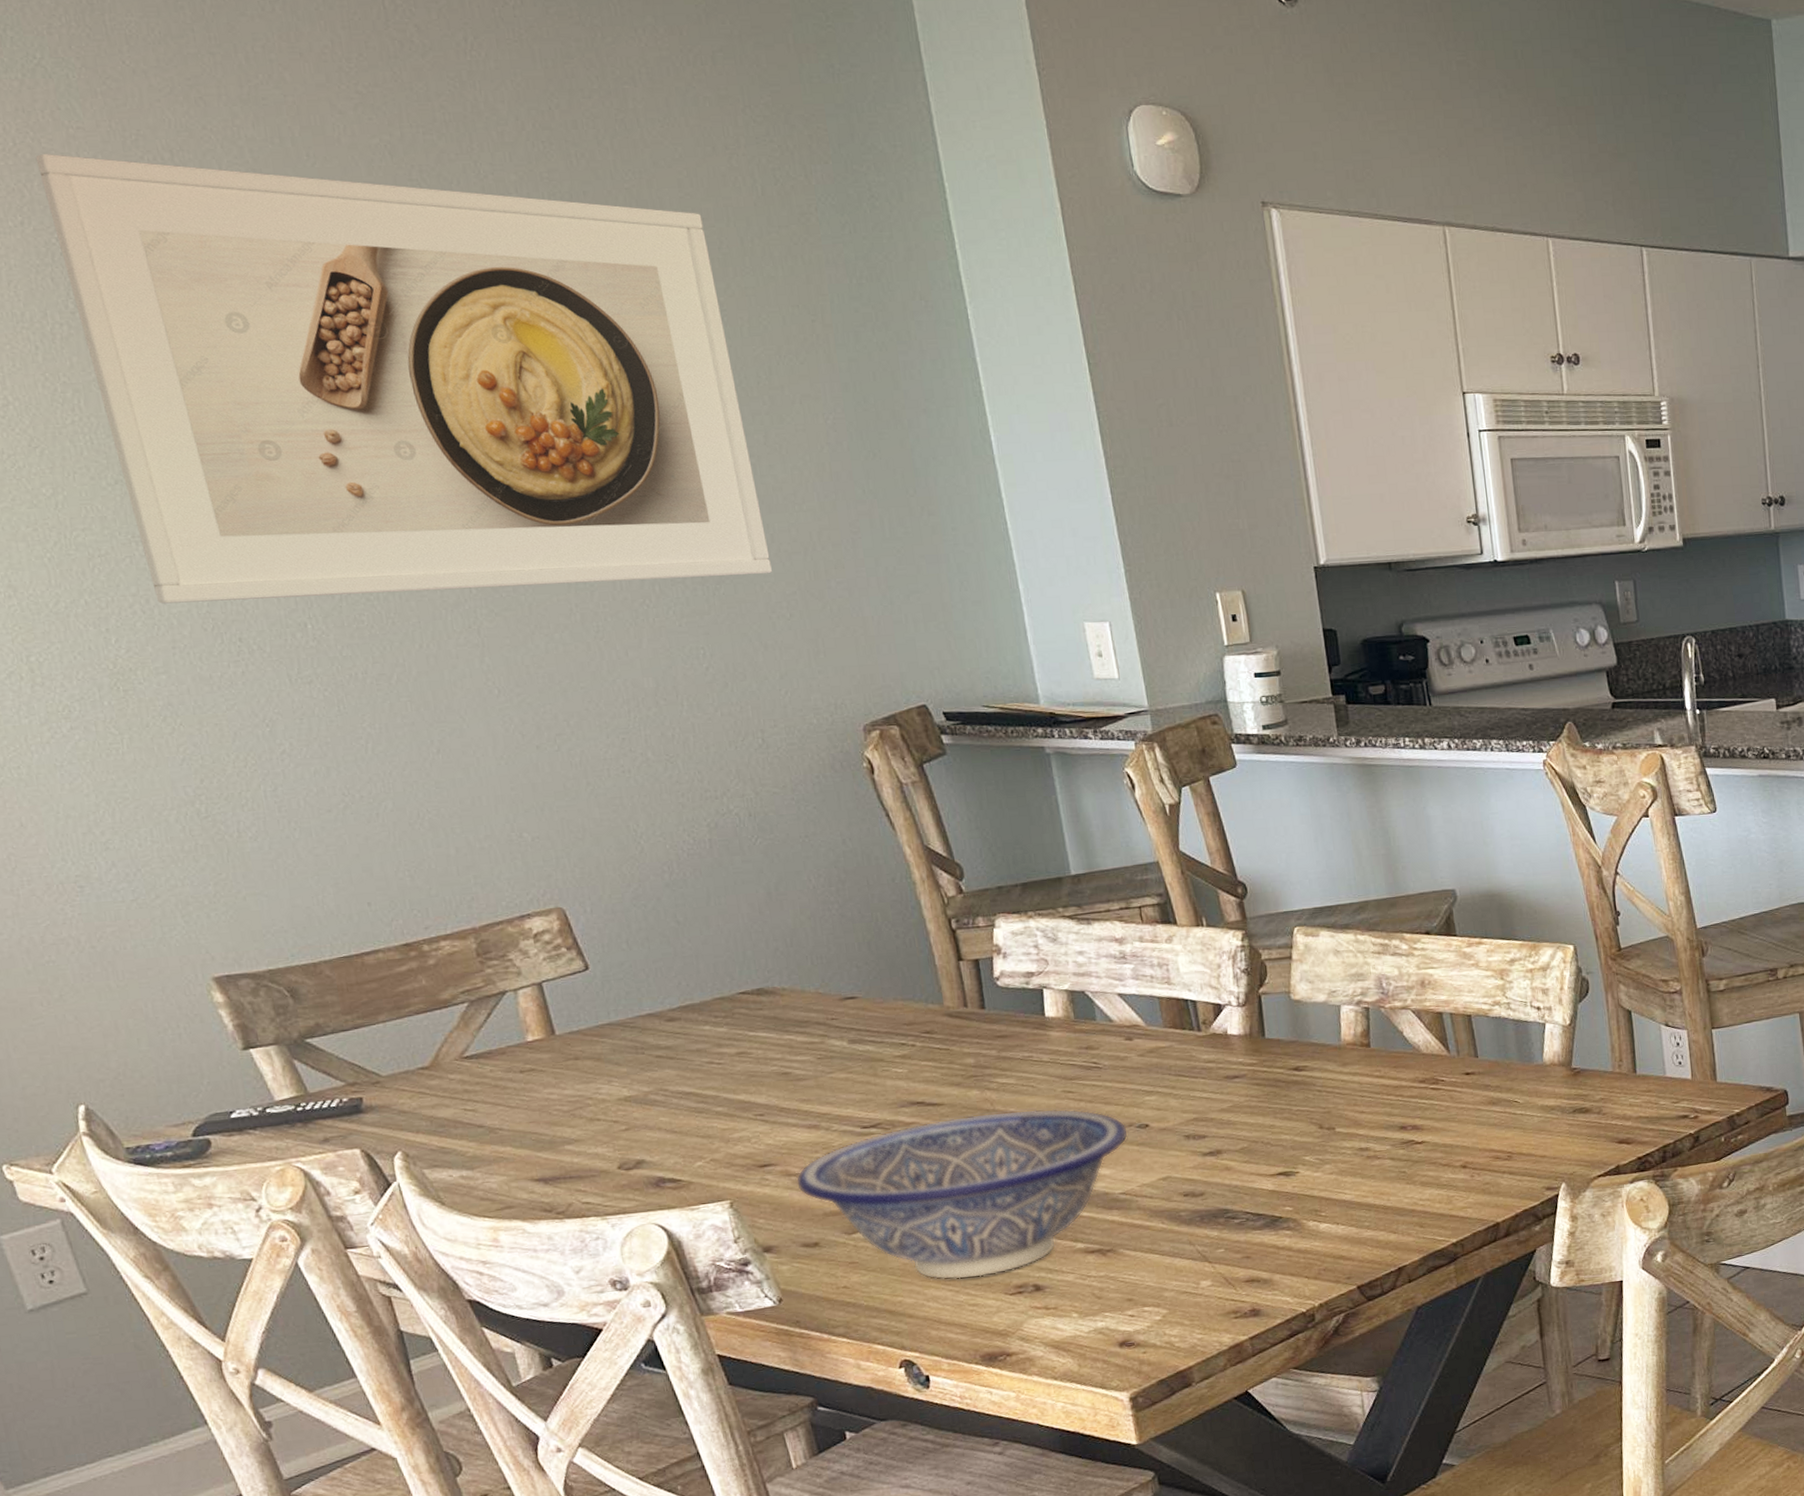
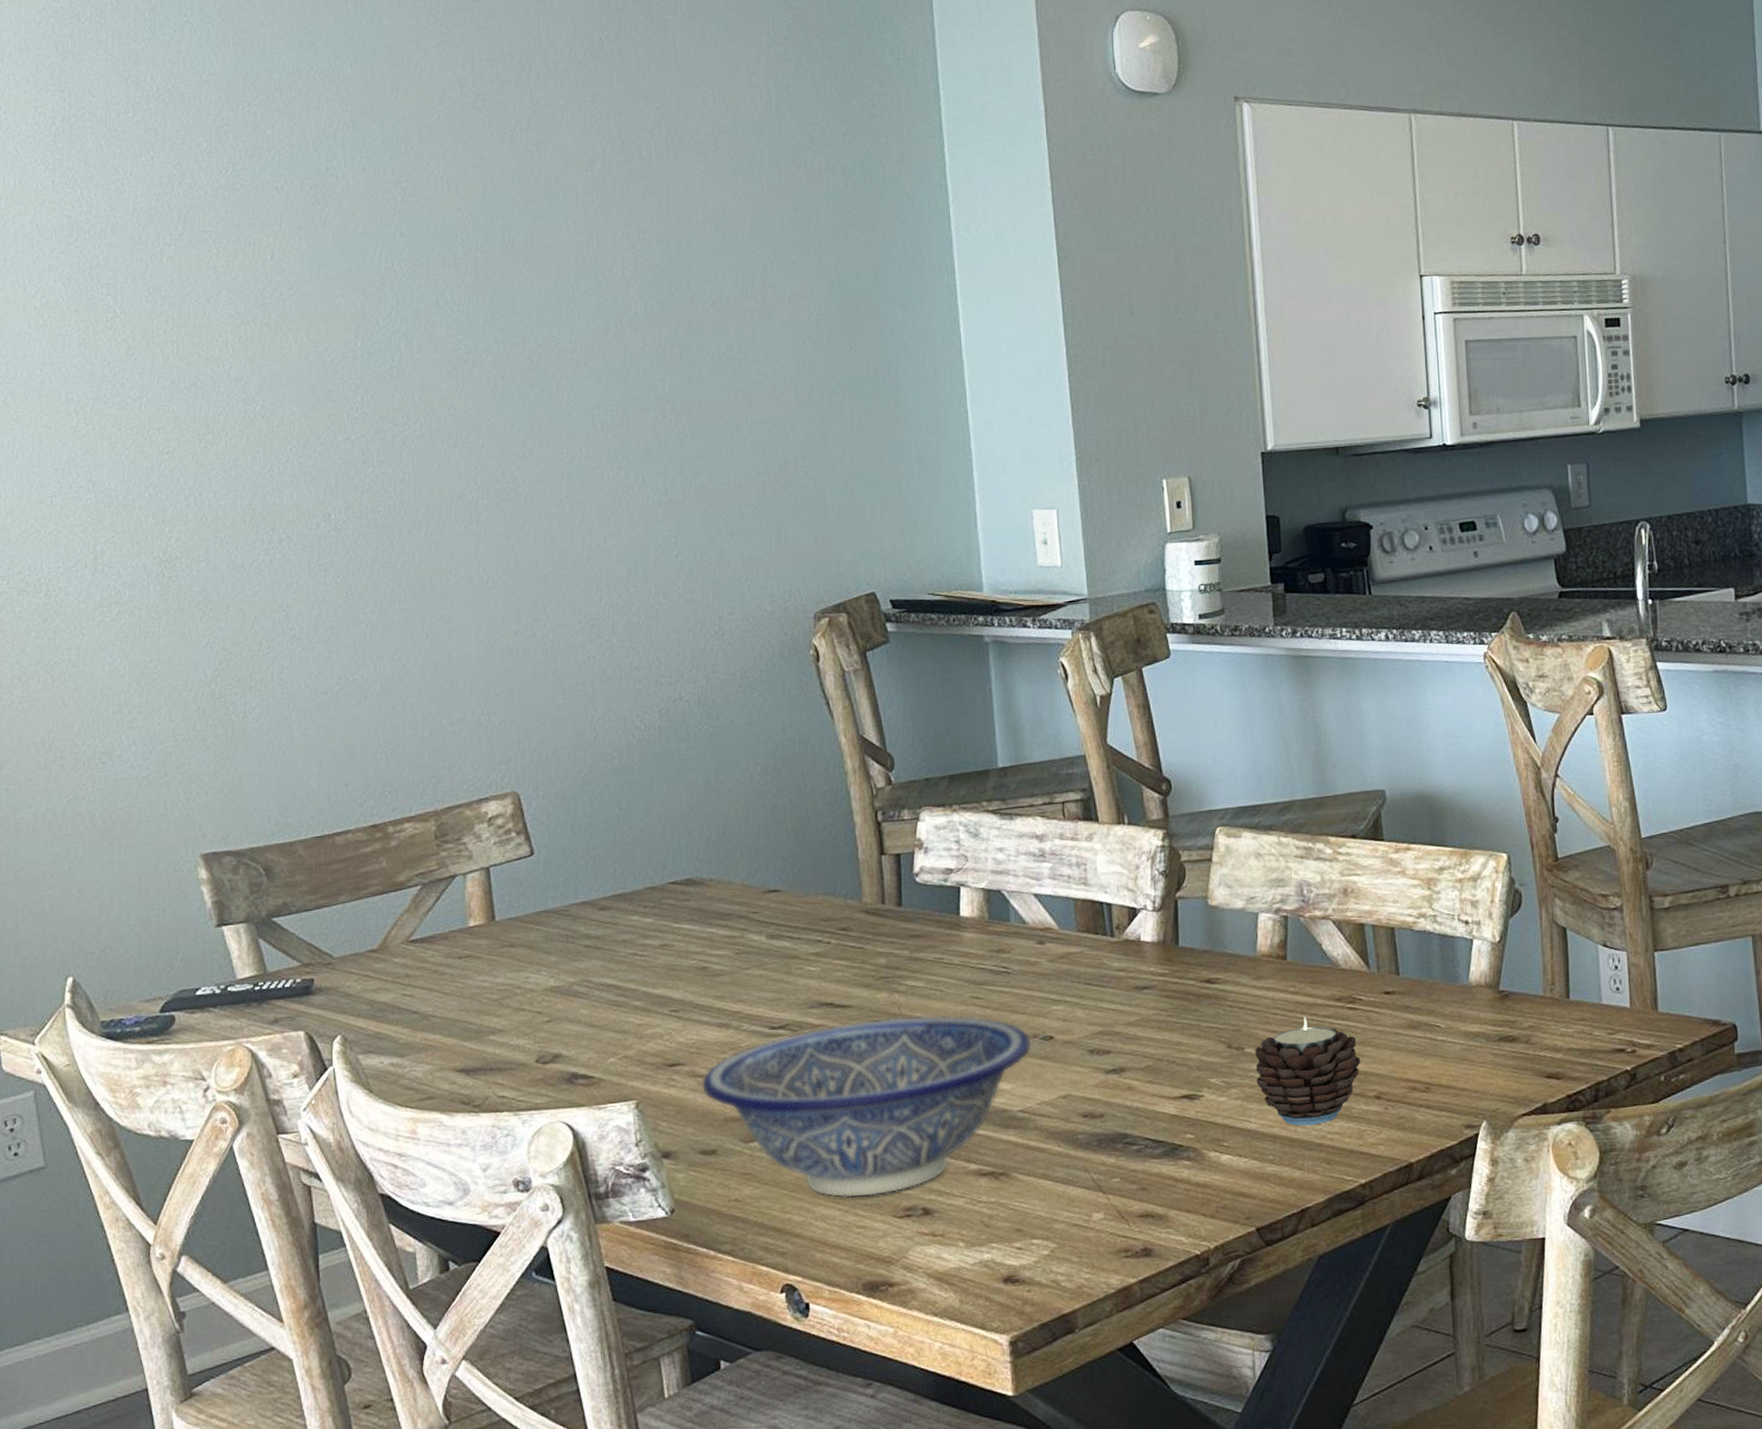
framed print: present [35,153,772,604] -> none [172,96,746,496]
candle: none [1345,1098,1447,1195] -> present [1255,1017,1361,1126]

